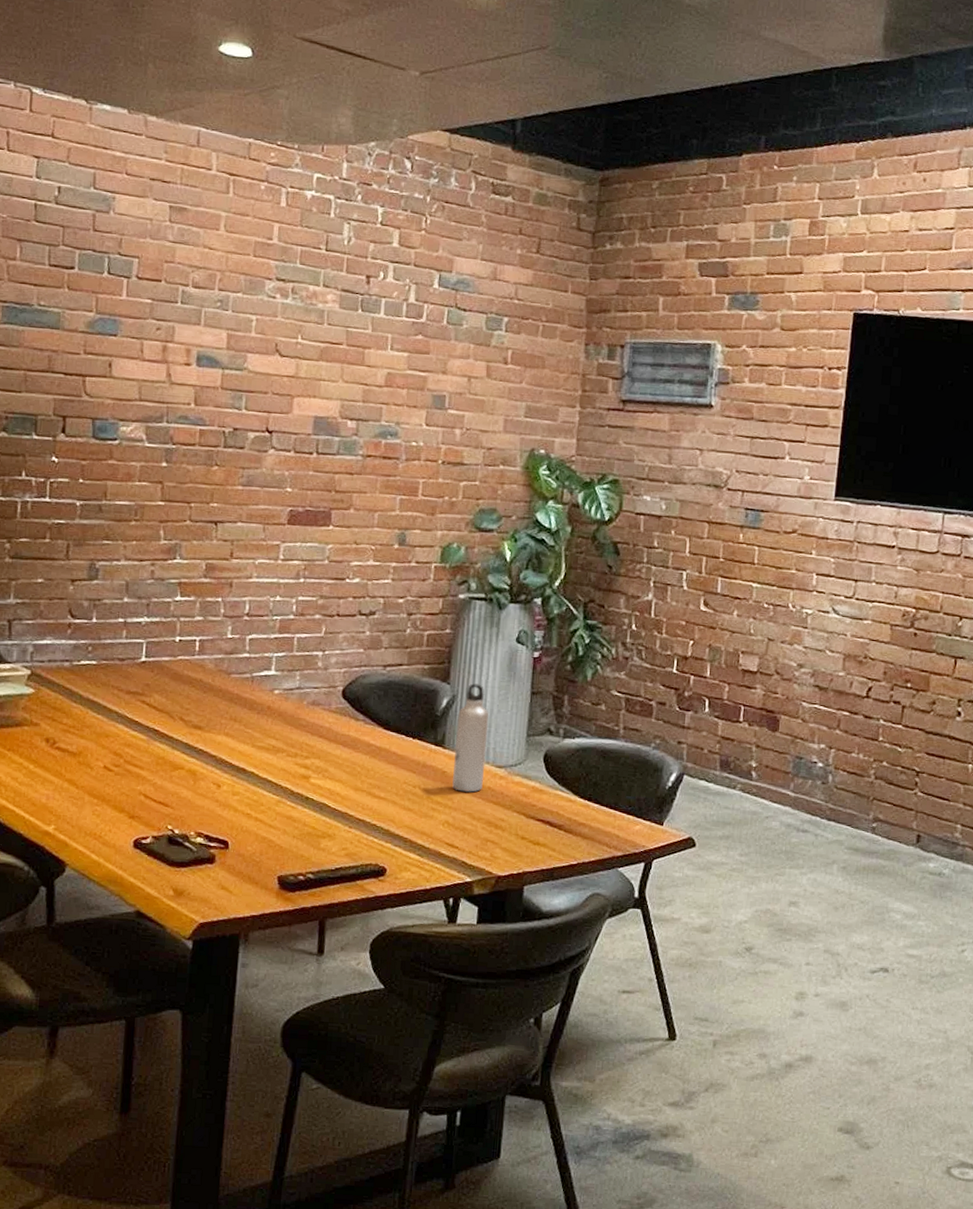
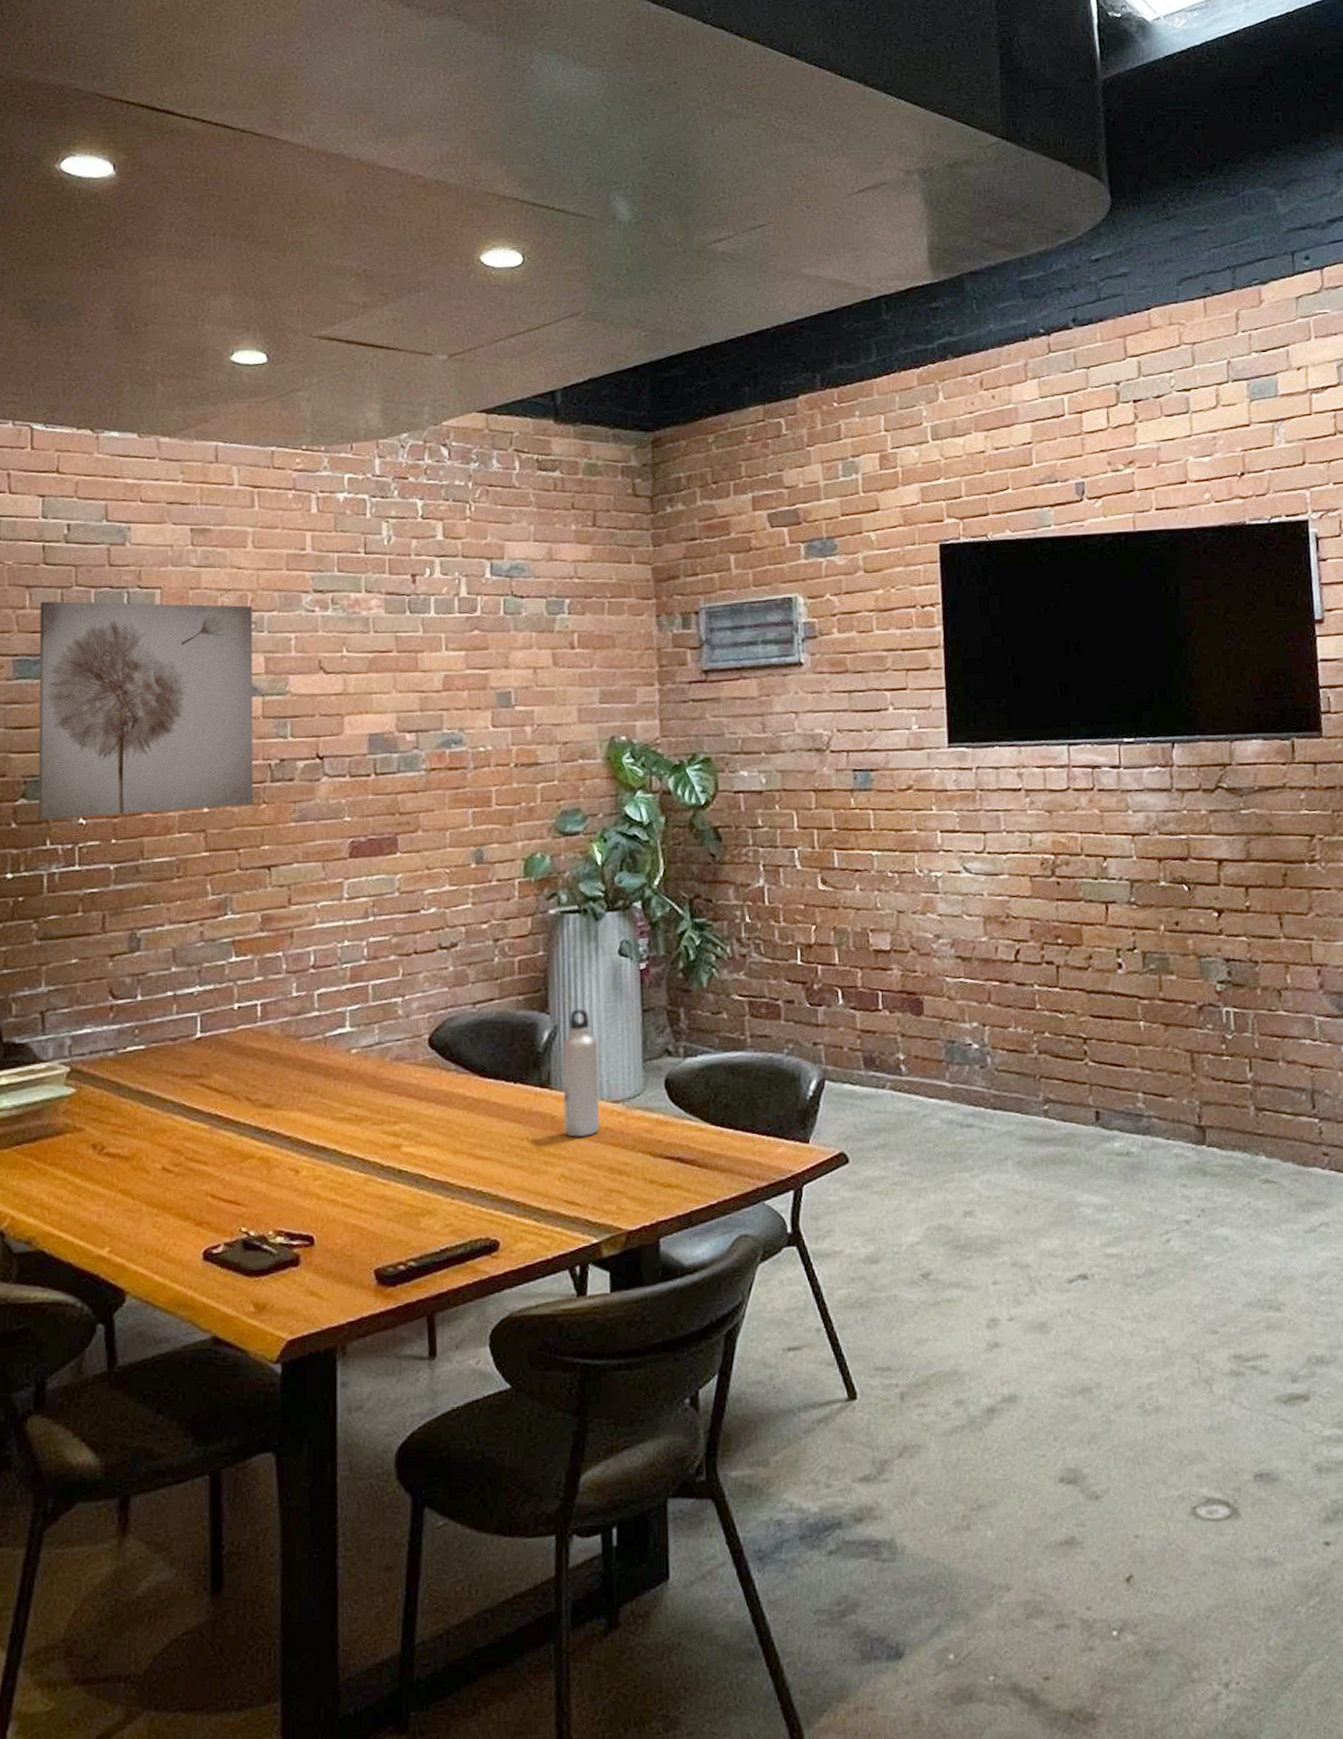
wall art: none [16,255,220,465] -> present [38,601,253,820]

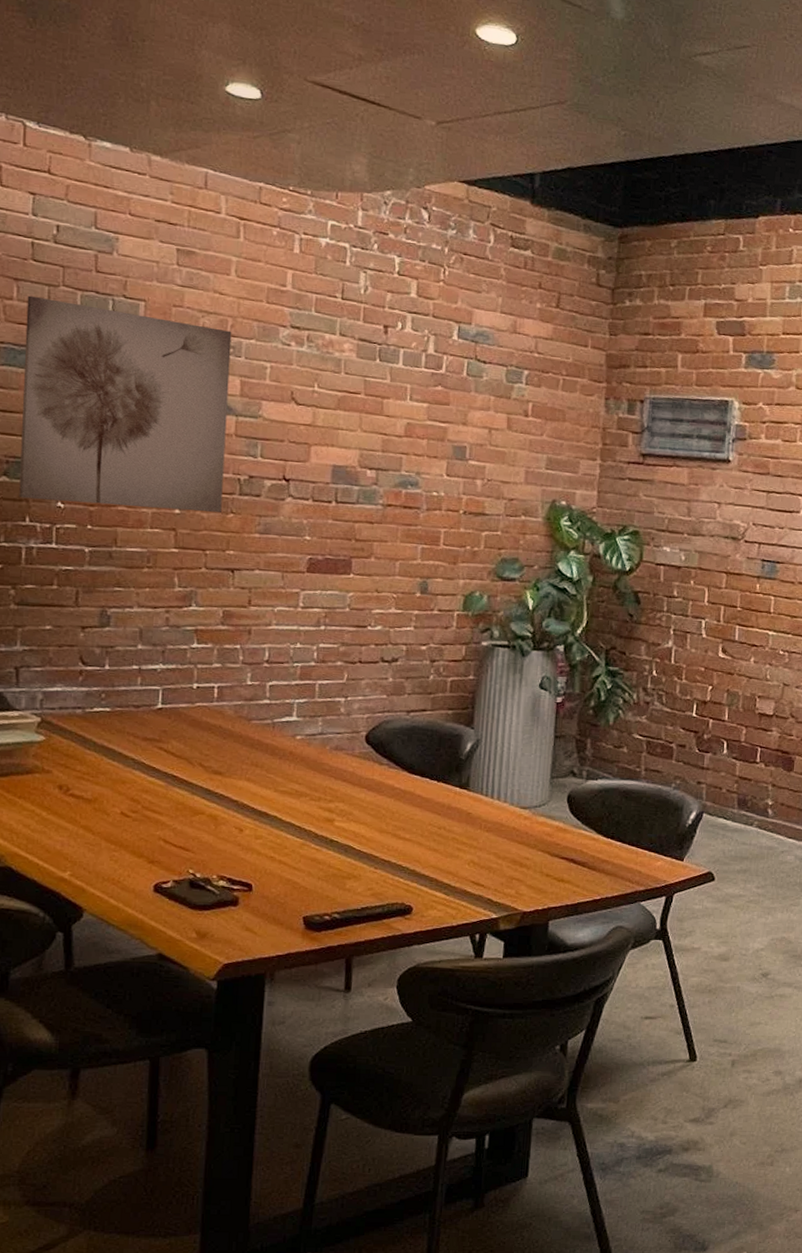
water bottle: present [562,1009,599,1137] -> none [477,728,513,833]

